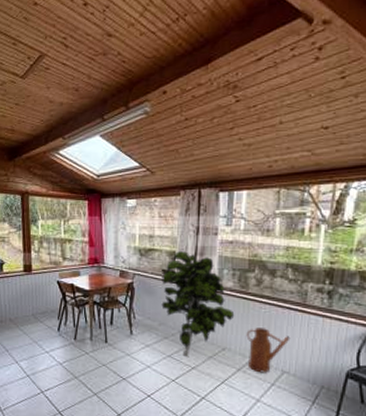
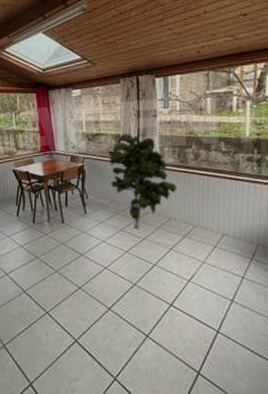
watering can: present [246,328,290,373] -> none [188,197,228,238]

